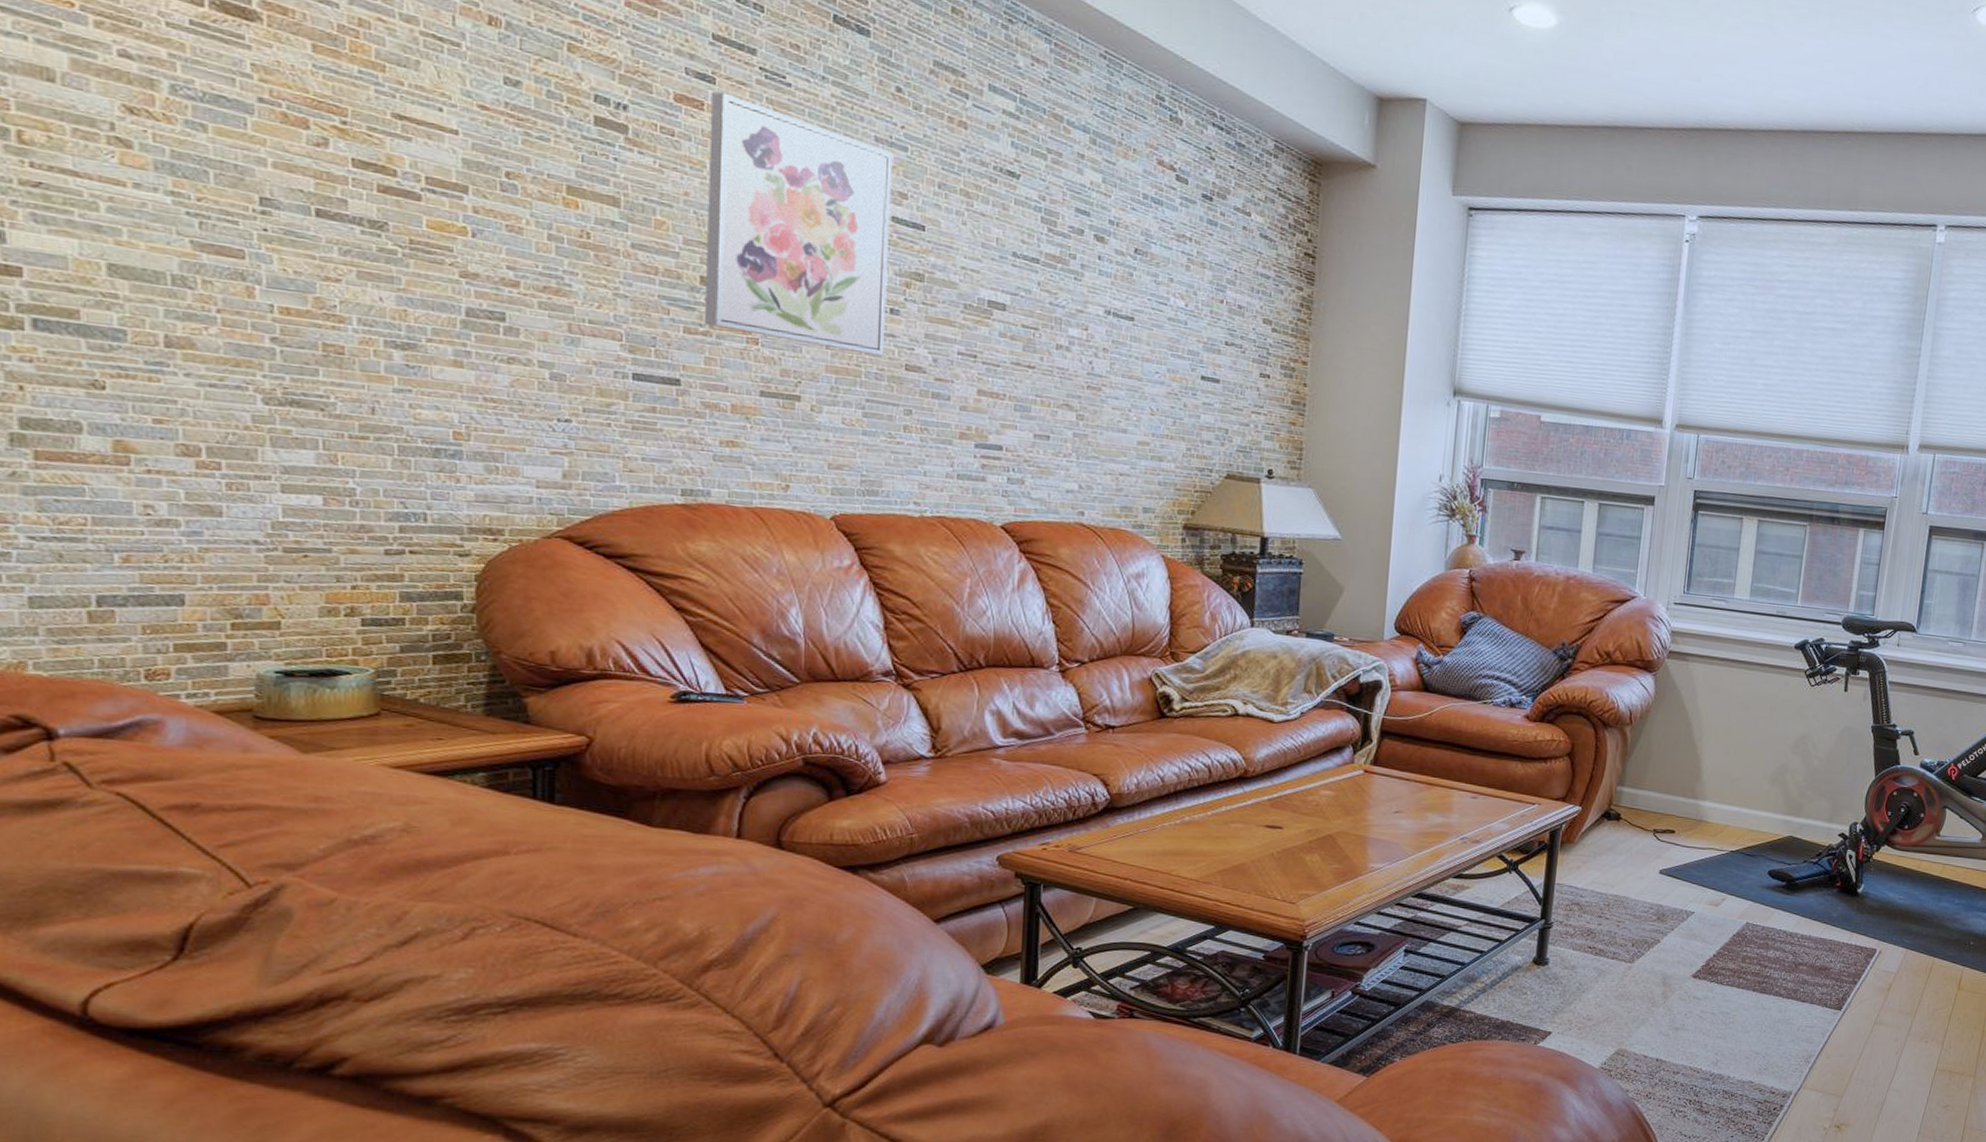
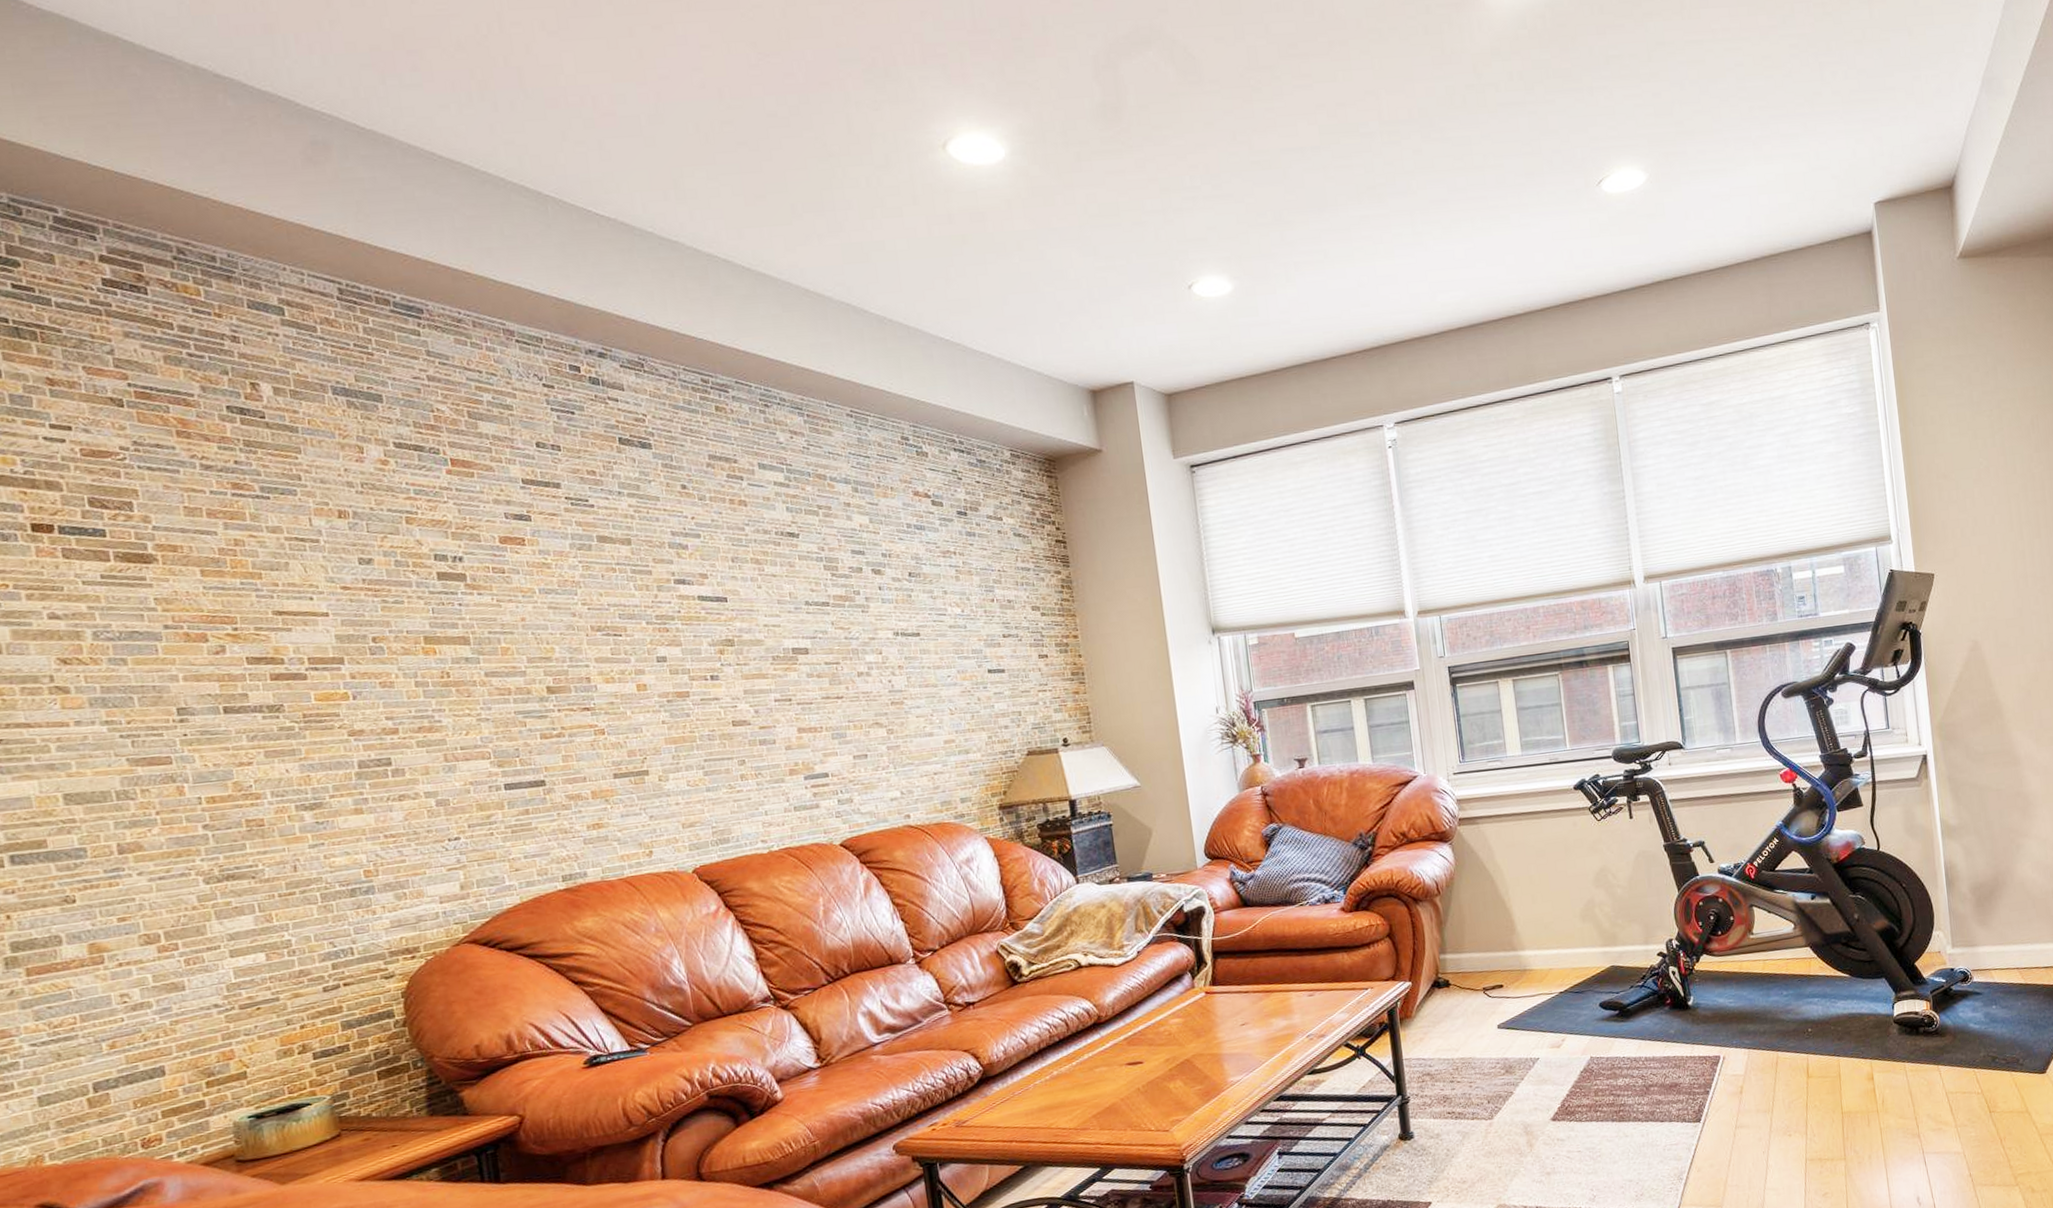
wall art: present [704,91,894,356] -> none [530,526,713,728]

